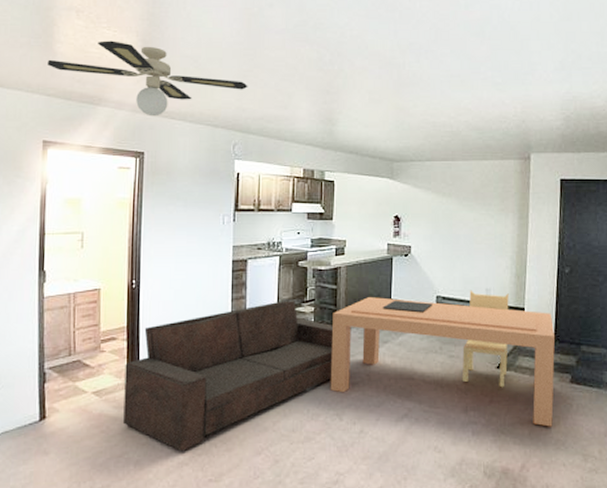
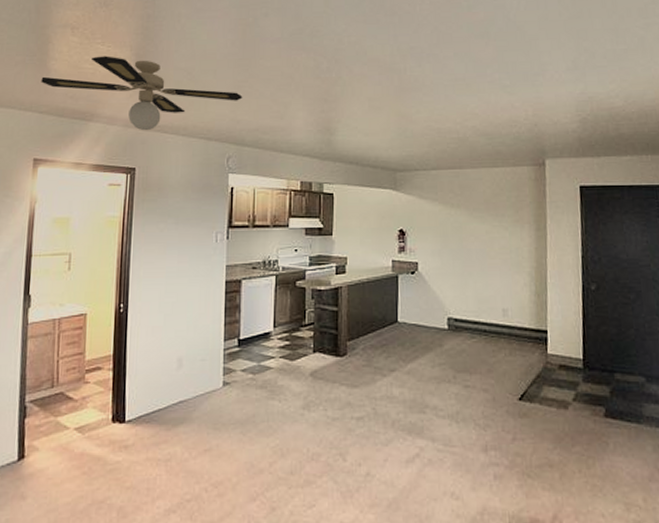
sofa: present [123,299,334,451] -> none [107,323,335,496]
dining table: present [330,290,555,427] -> none [332,310,587,470]

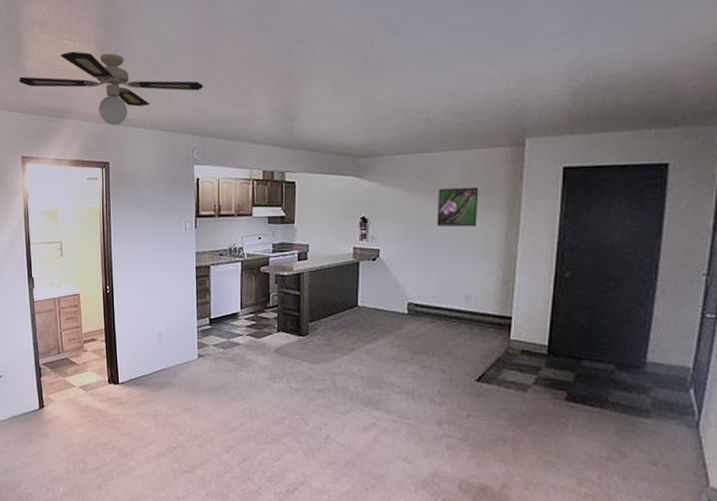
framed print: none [471,202,509,241] -> present [437,187,479,228]

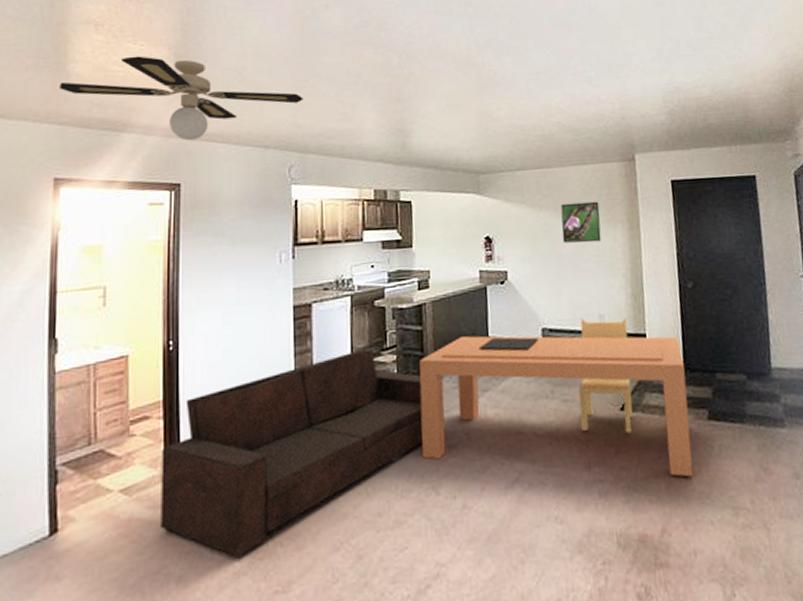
sofa: none [105,305,298,443] -> present [161,348,424,557]
dining table: none [295,296,548,447] -> present [419,317,694,477]

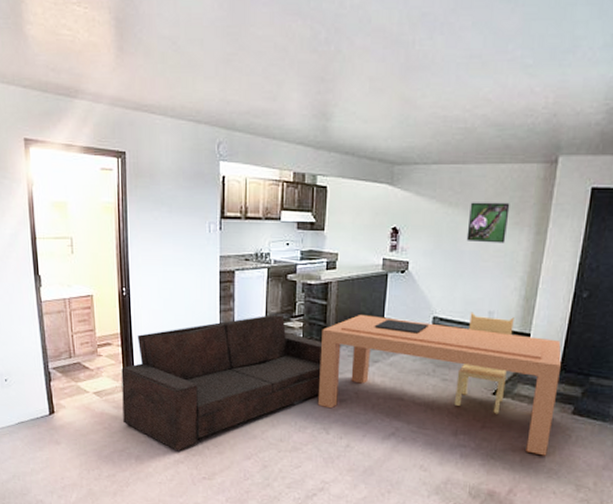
ceiling fan: present [59,56,304,141] -> none [19,19,233,111]

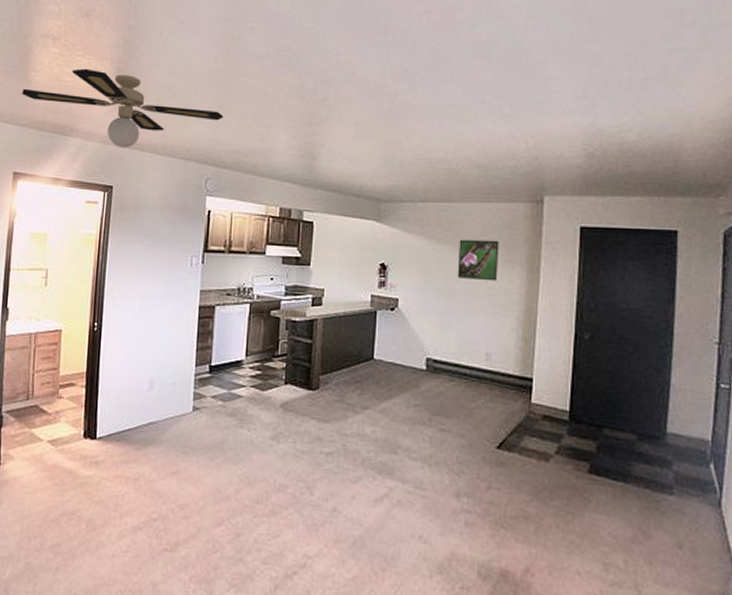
ceiling fan: none [19,19,233,111] -> present [22,69,224,148]
sofa: present [121,313,323,450] -> none [77,352,307,513]
dining table: present [317,312,562,456] -> none [300,353,569,525]

